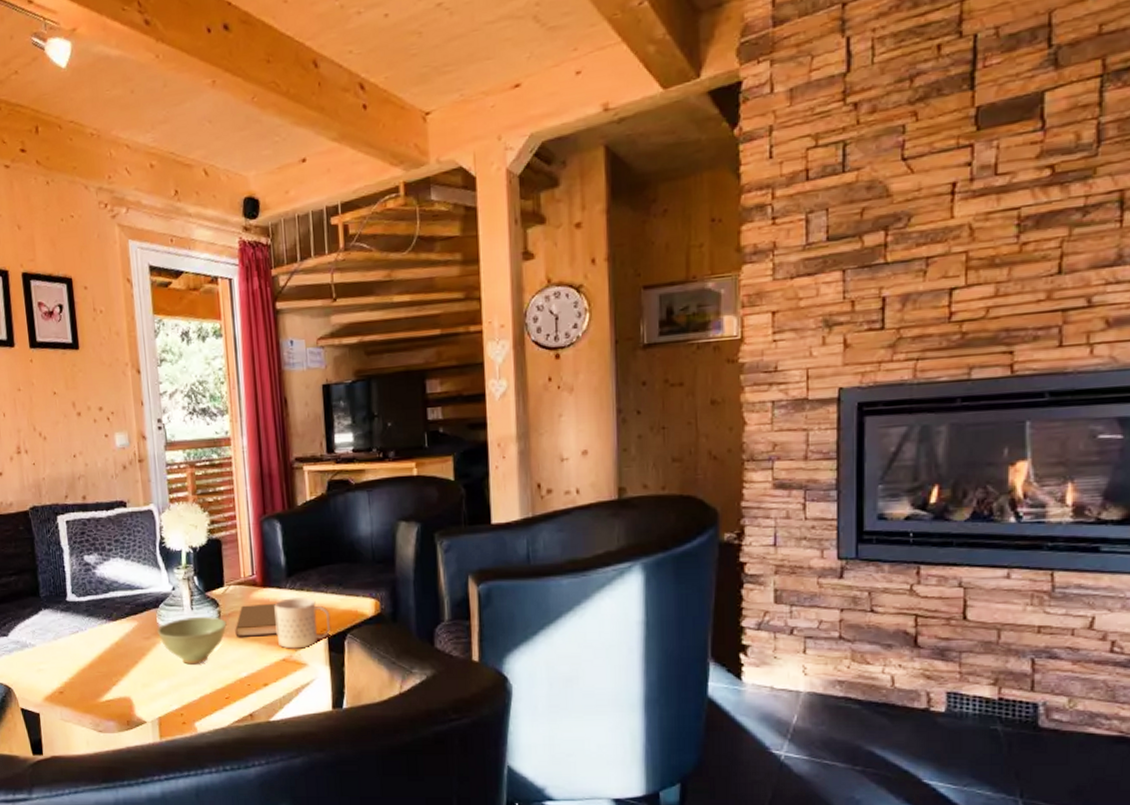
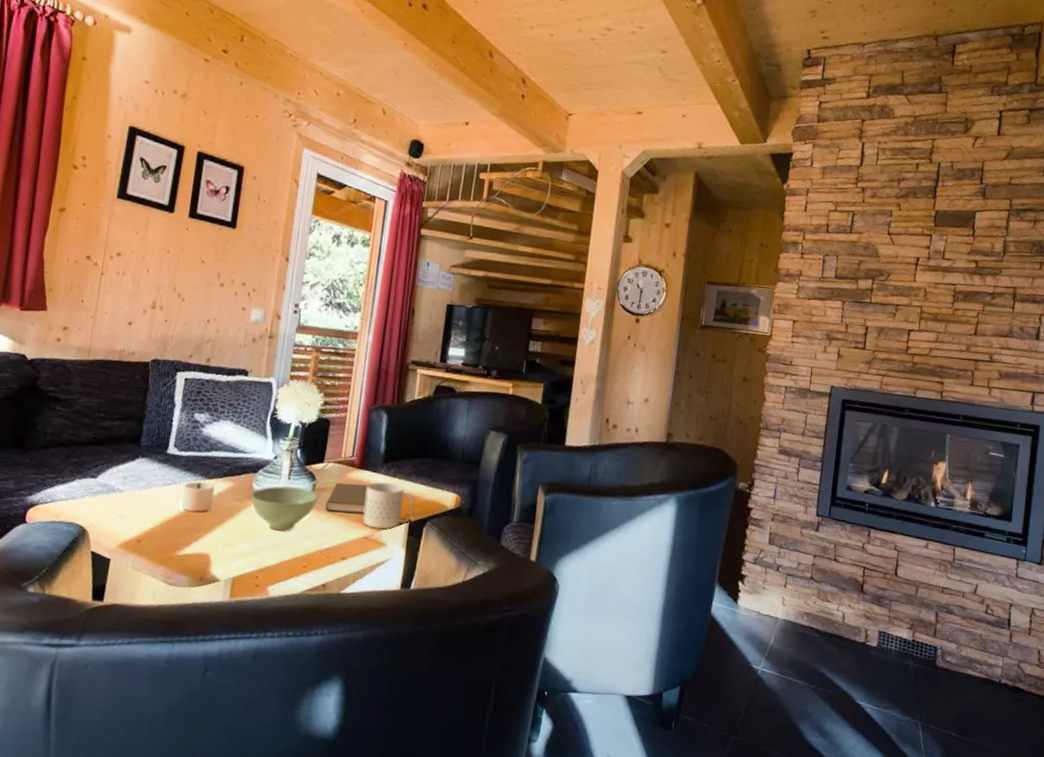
candle: none [89,624,123,657] -> present [180,481,215,512]

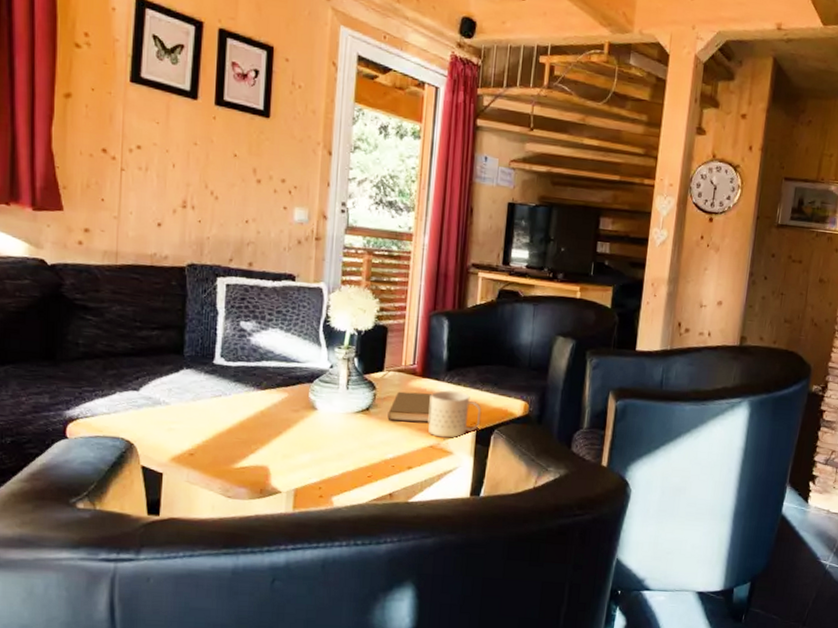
candle: present [180,481,215,512] -> none [233,392,269,424]
bowl: present [250,486,319,531] -> none [307,396,380,442]

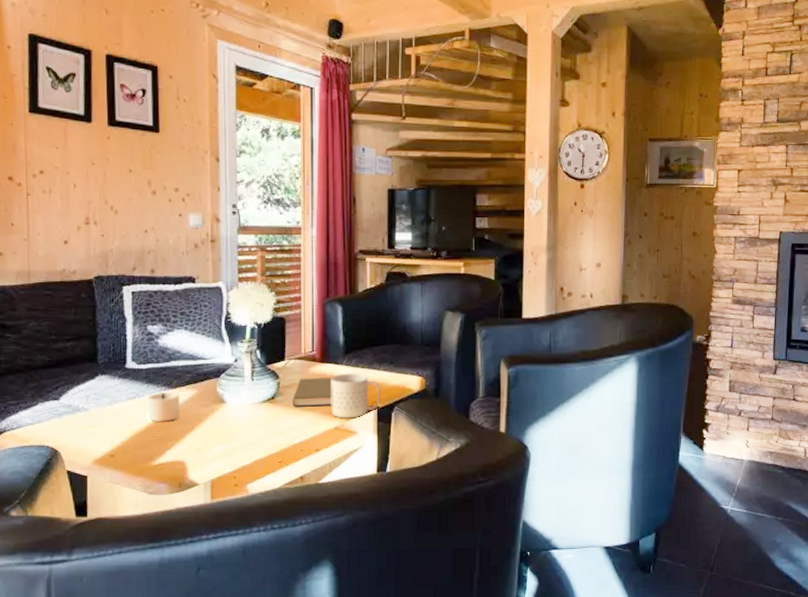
candle: none [233,392,269,424] -> present [147,392,181,422]

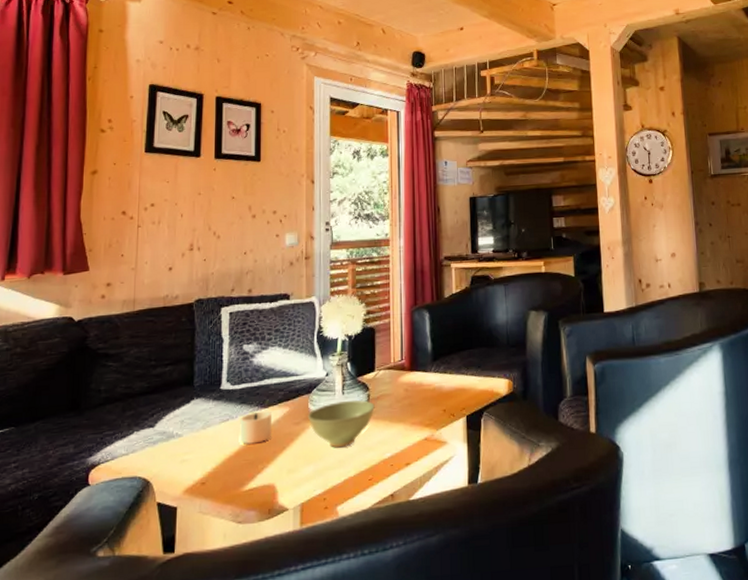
bowl: none [216,386,285,431] -> present [307,400,375,448]
book: present [292,377,332,407] -> none [382,385,421,419]
mug: present [330,373,381,419] -> none [419,379,470,429]

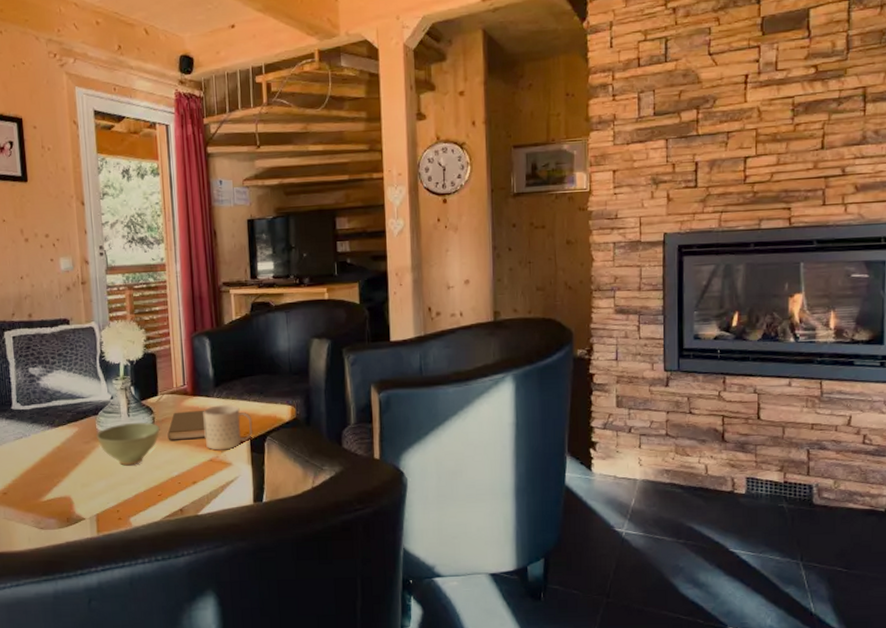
candle: present [240,411,272,444] -> none [33,430,65,460]
book: none [382,385,421,419] -> present [167,410,206,441]
mug: none [419,379,470,429] -> present [203,405,253,451]

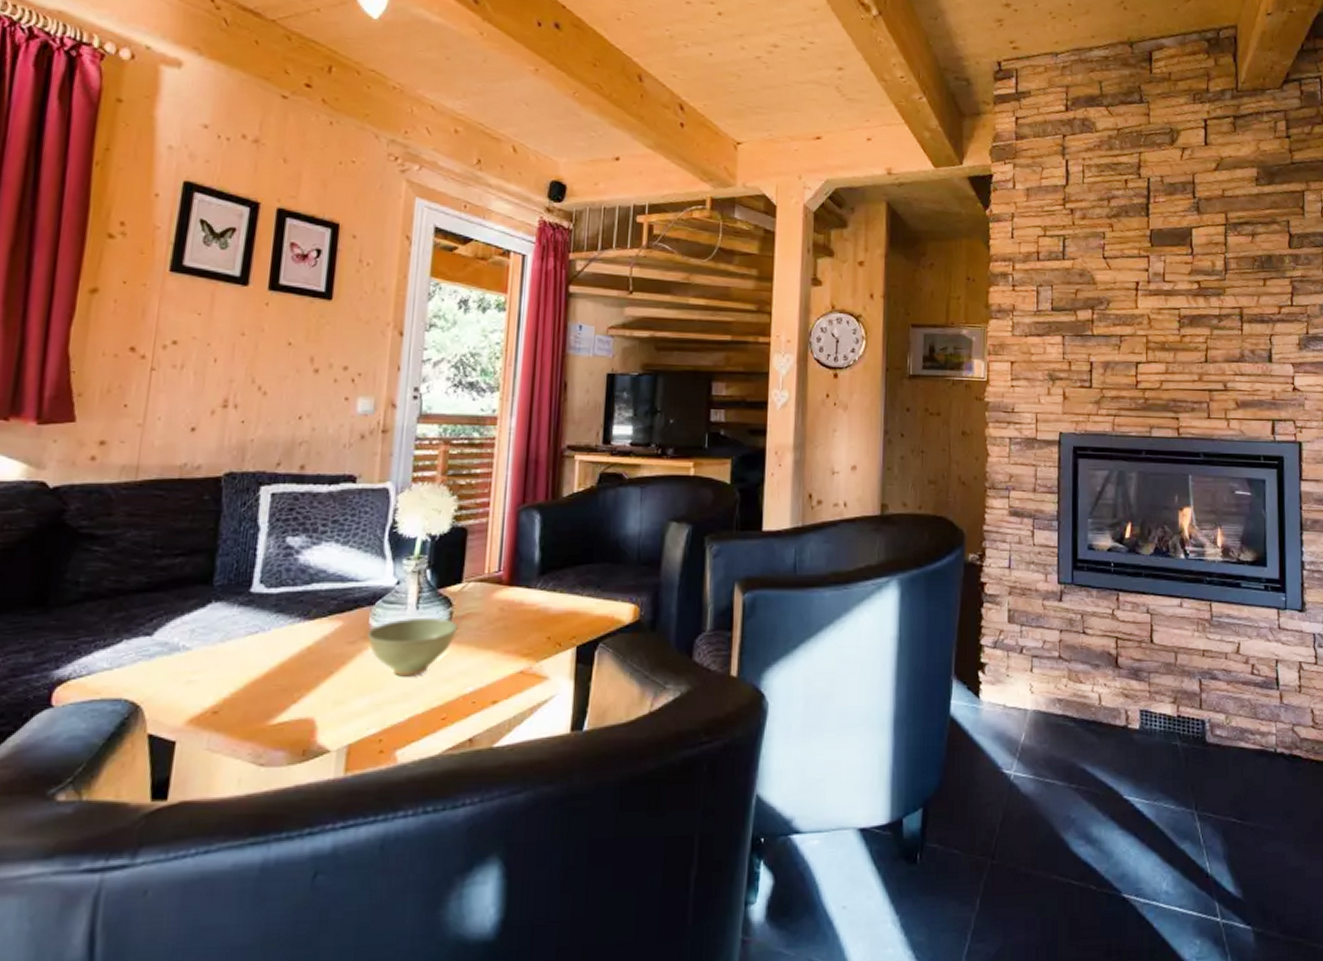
book: present [167,410,206,441] -> none [467,604,521,644]
mug: present [203,405,253,451] -> none [516,600,583,659]

